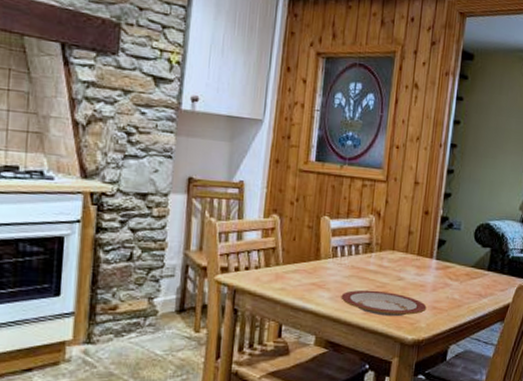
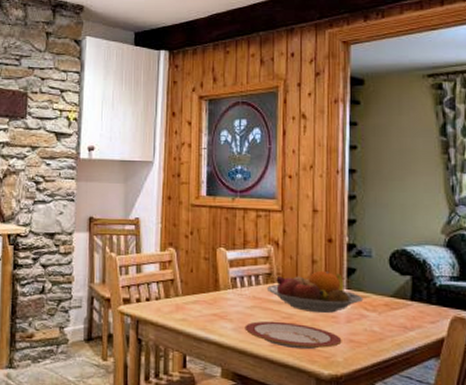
fruit bowl: none [364,241,449,282] -> present [266,270,364,313]

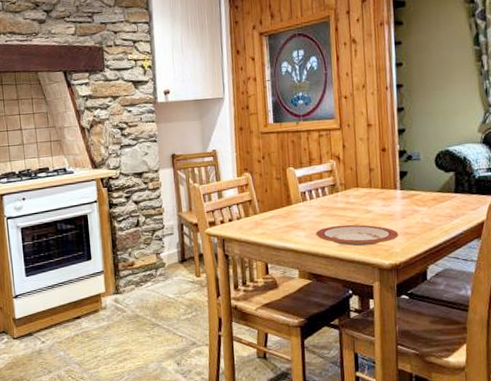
fruit bowl: present [266,270,364,313] -> none [332,176,415,214]

